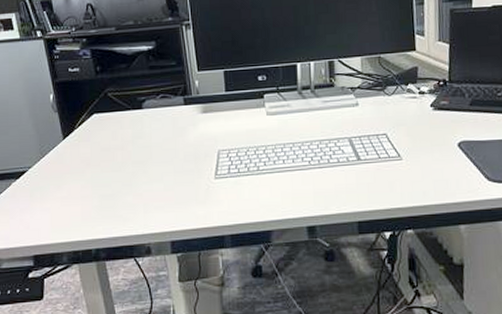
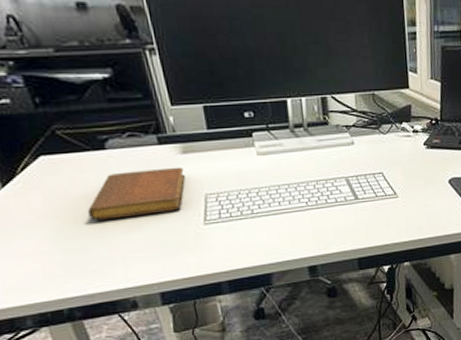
notebook: none [123,124,204,171] -> present [88,167,186,221]

